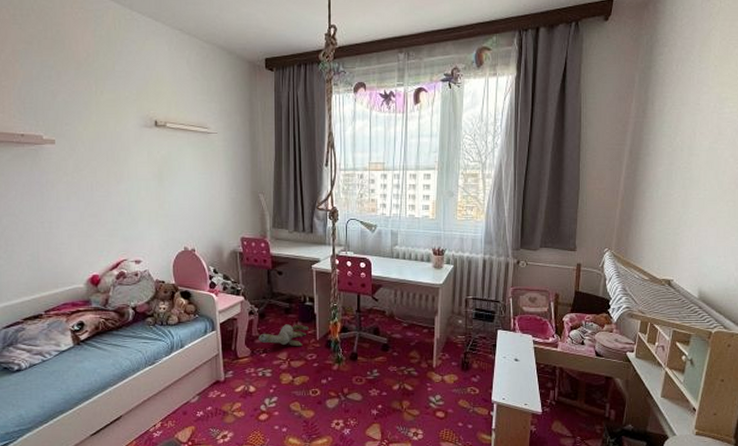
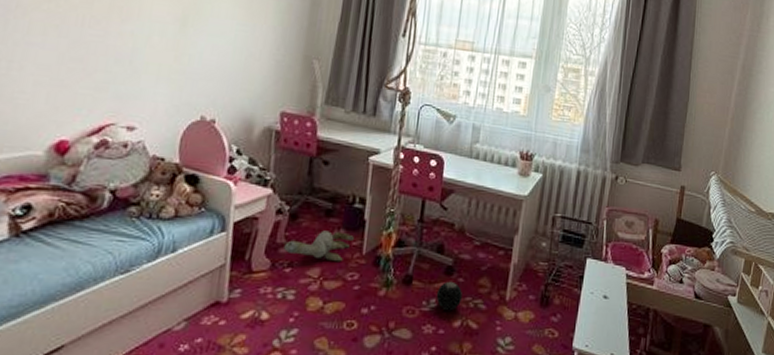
ball: none [377,355,397,378] -> present [436,281,462,311]

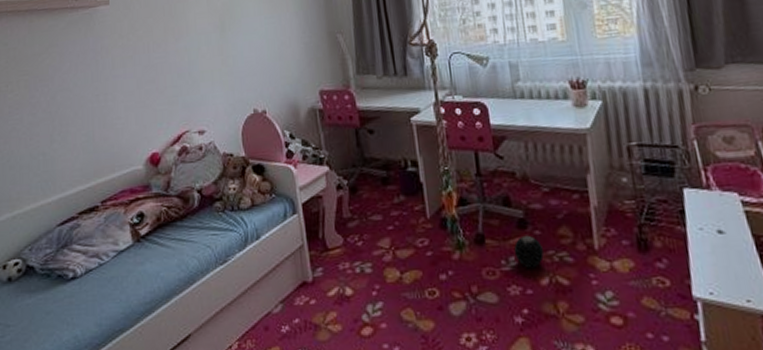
plush toy: present [283,230,354,262] -> none [349,198,415,230]

